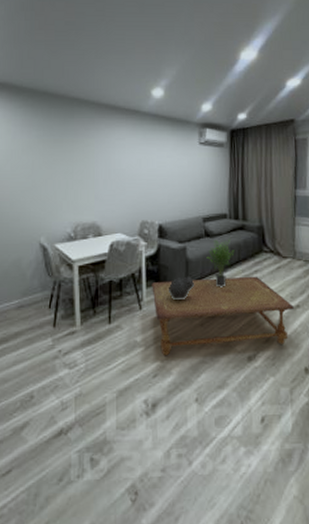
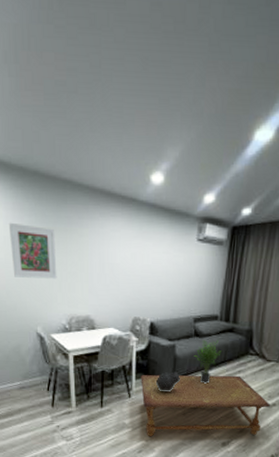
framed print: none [16,136,63,188] -> present [8,222,57,279]

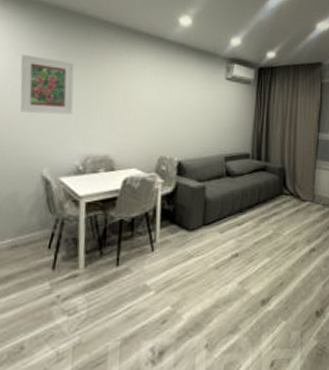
coffee table: present [141,374,271,437] -> none [166,218,311,301]
ceramic pot: present [156,371,181,393] -> none [184,217,213,242]
potted plant: present [194,340,220,384] -> none [226,180,254,229]

